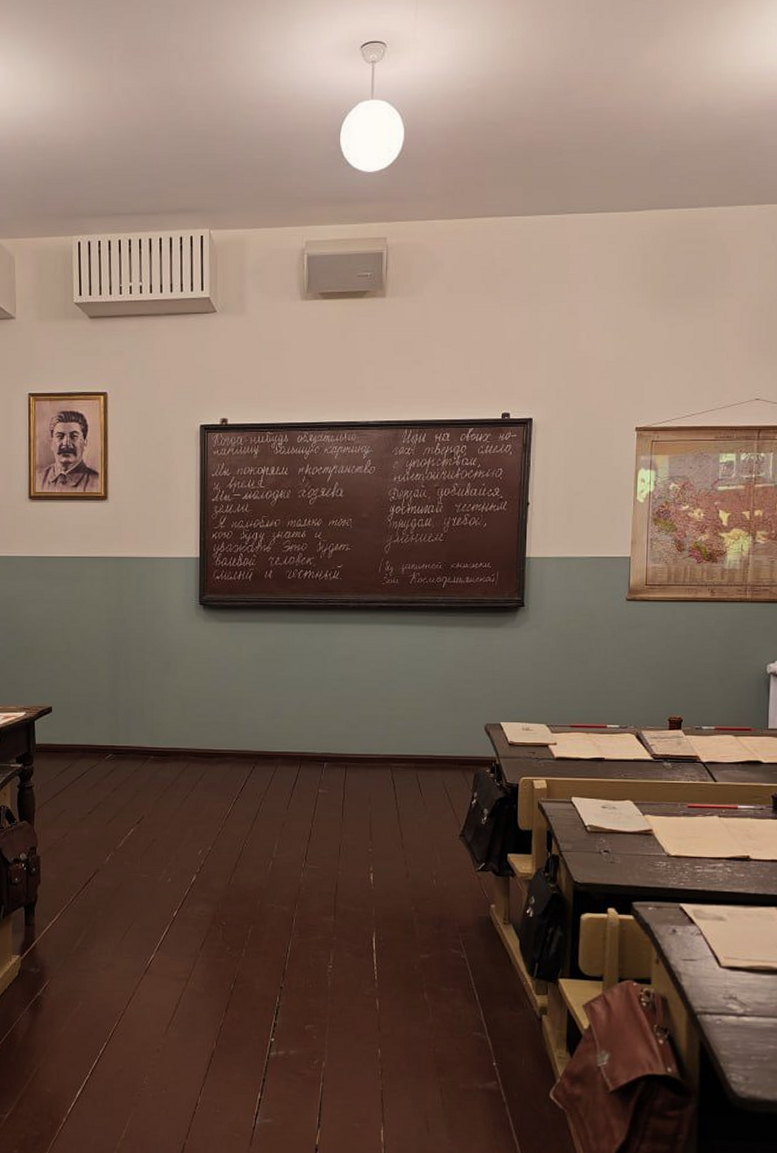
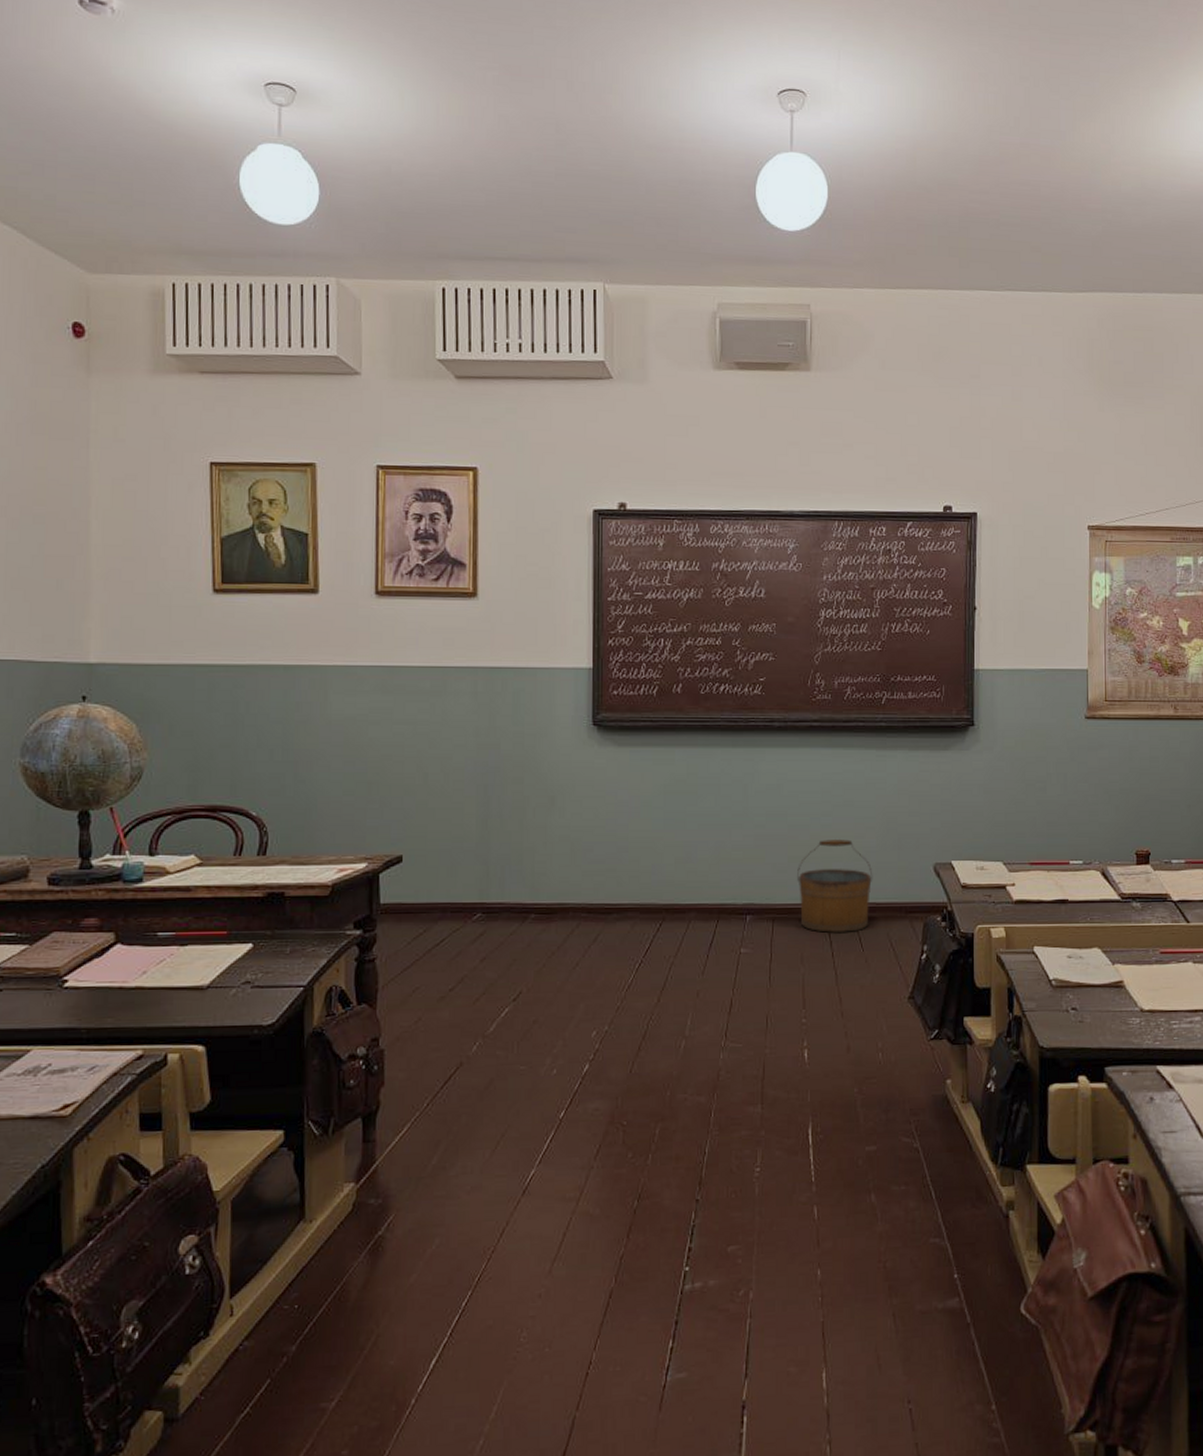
bucket: none [367,702,432,779] -> present [797,839,873,933]

